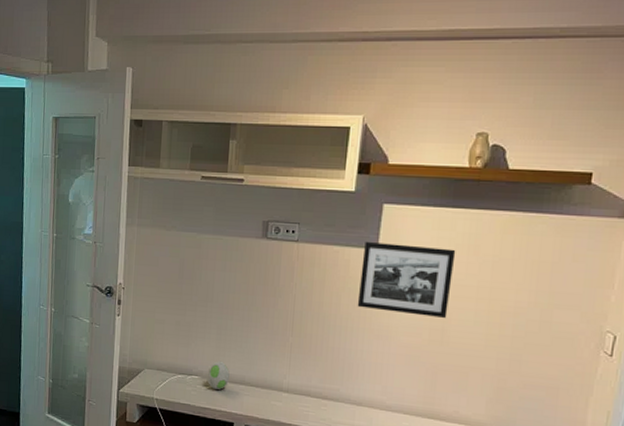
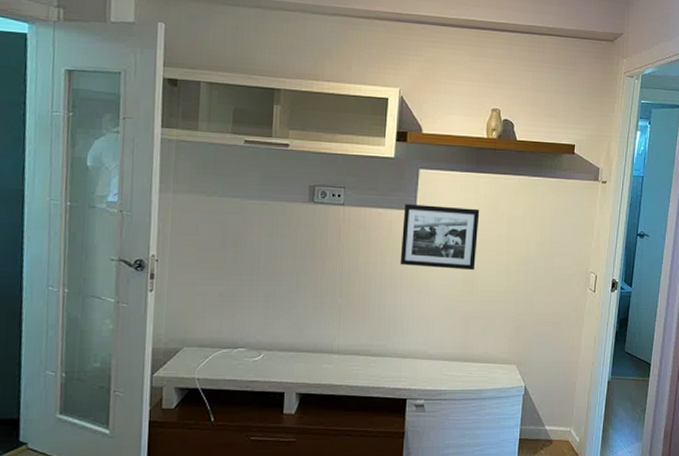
decorative egg: present [206,360,230,390] -> none [254,329,279,360]

